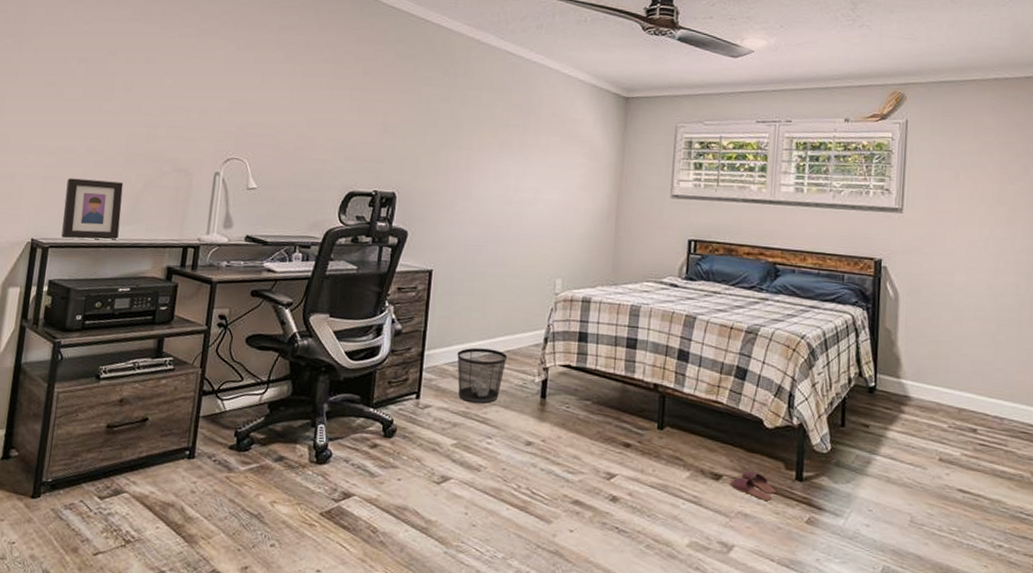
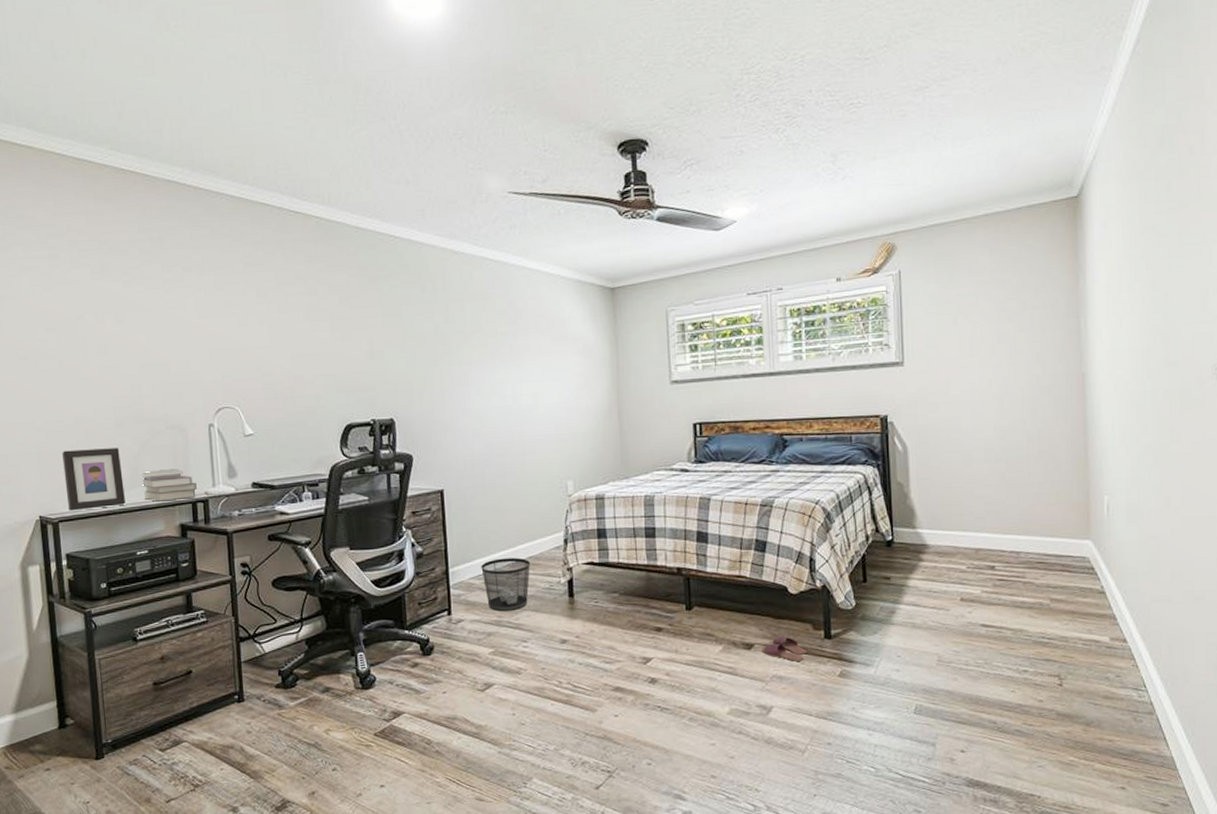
books: none [137,210,191,243] -> present [142,469,197,502]

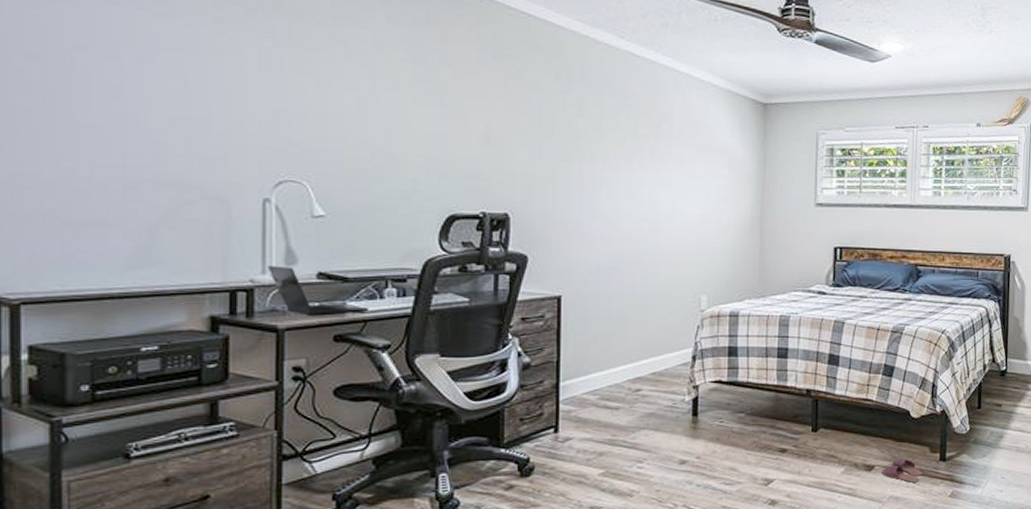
picture frame: present [62,448,125,511] -> none [35,213,130,292]
books: present [142,469,197,502] -> none [158,248,239,287]
laptop: none [216,479,292,520] -> present [268,265,369,316]
waste bin: present [481,557,531,612] -> none [597,373,654,430]

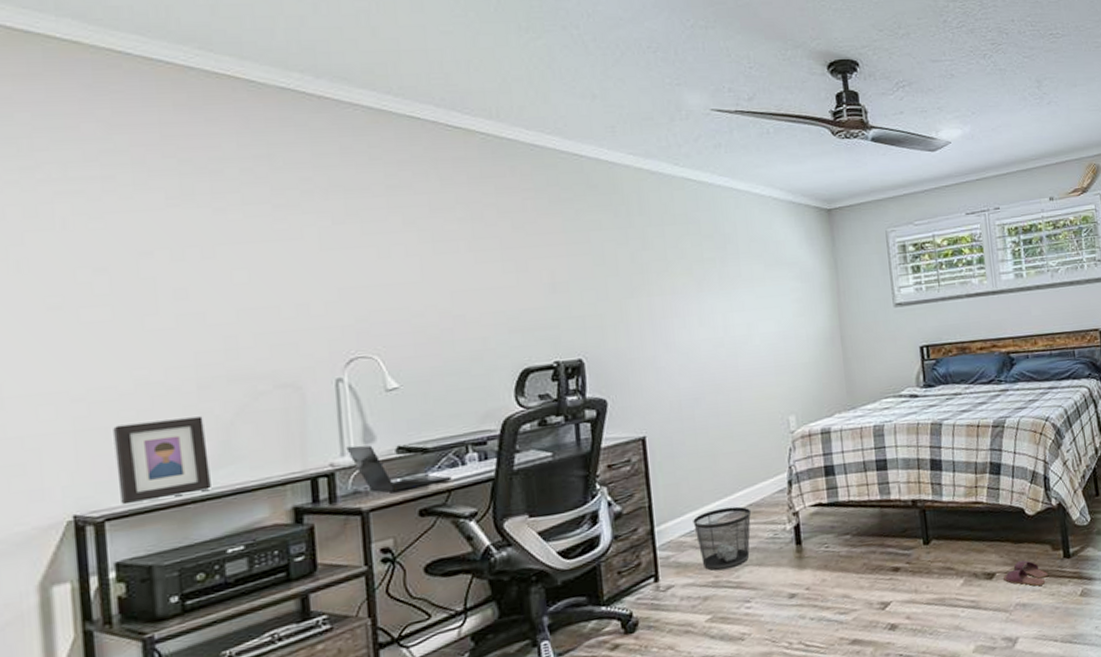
picture frame: none [35,213,130,292] -> present [113,416,211,505]
waste bin: none [597,373,654,430] -> present [693,506,752,570]

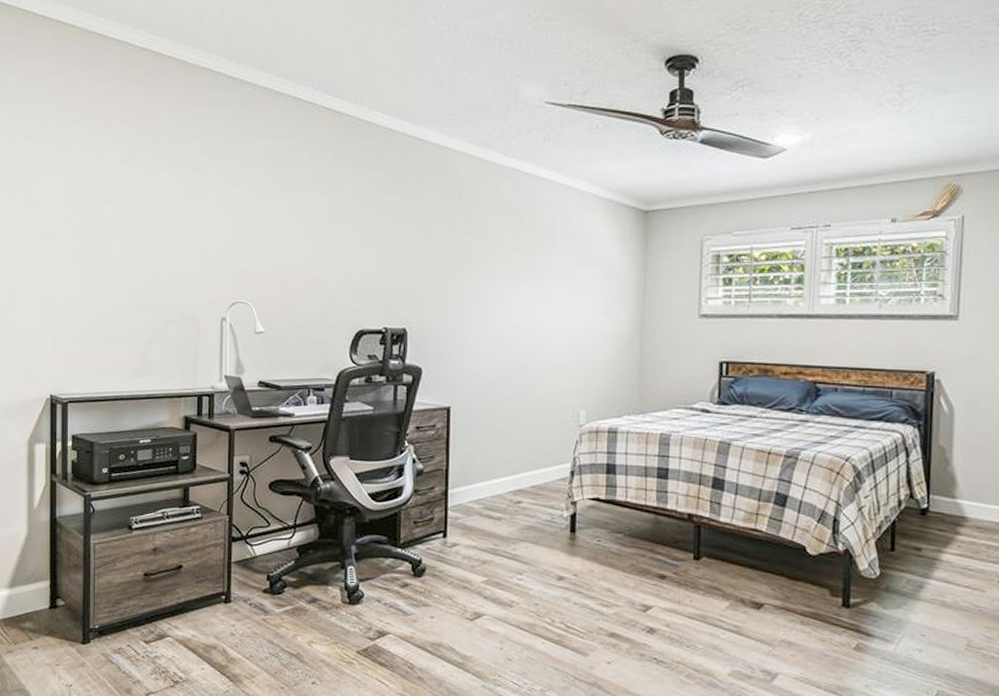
picture frame: present [113,416,211,505] -> none [77,332,133,393]
waste bin: present [693,506,752,570] -> none [482,484,534,540]
slippers: present [1003,560,1048,586] -> none [772,597,821,628]

